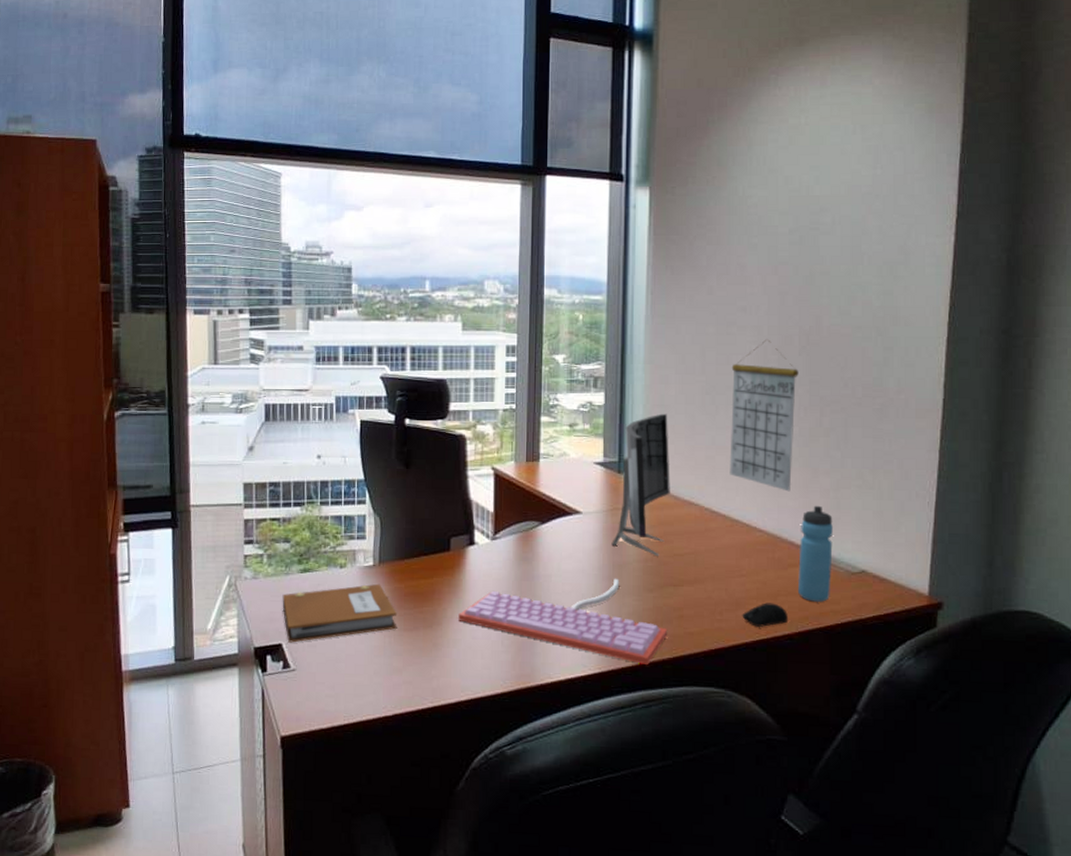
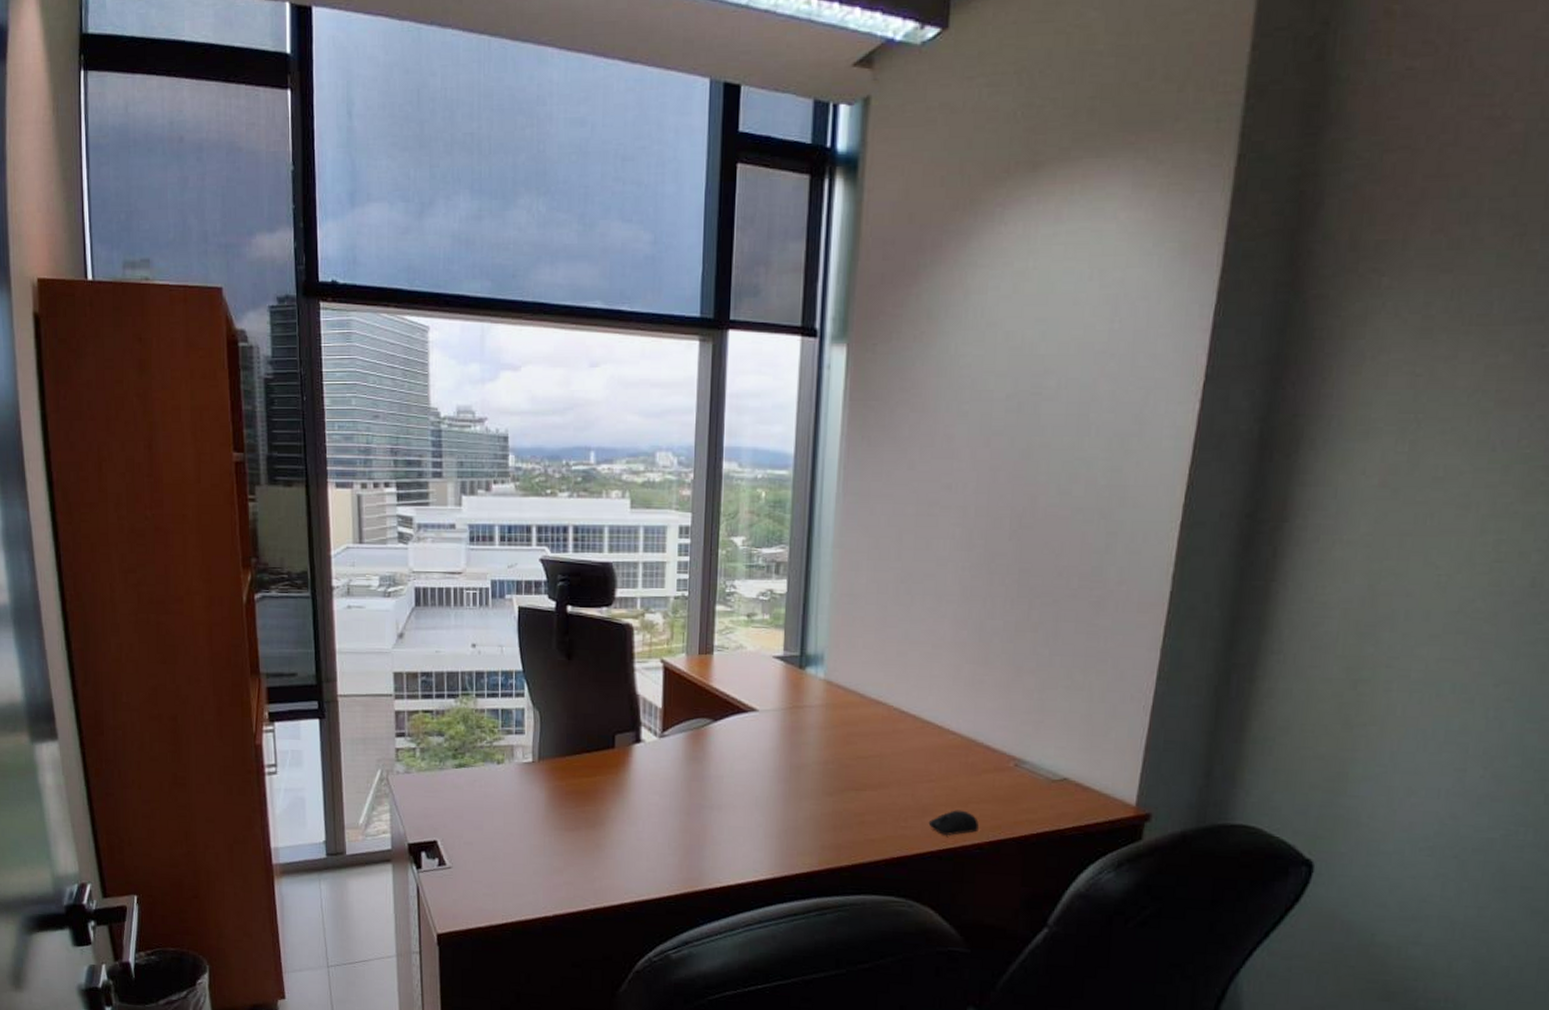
notebook: present [282,583,398,643] -> none [436,781,558,840]
keyboard: present [458,578,668,666] -> none [623,780,847,872]
monitor: present [611,413,670,557] -> none [789,603,857,759]
calendar: present [729,339,799,492] -> none [923,522,1007,692]
water bottle: present [798,505,833,602] -> none [992,707,1035,811]

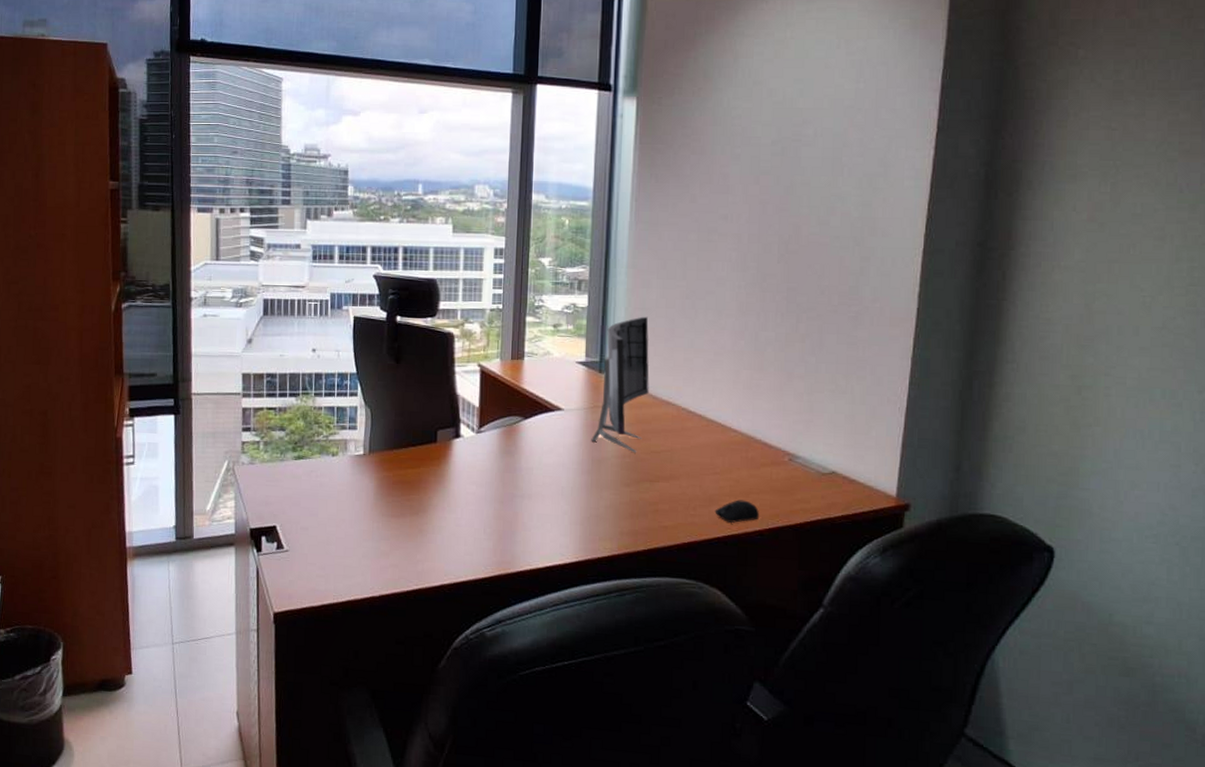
monitor: none [789,603,857,759] -> present [591,316,649,453]

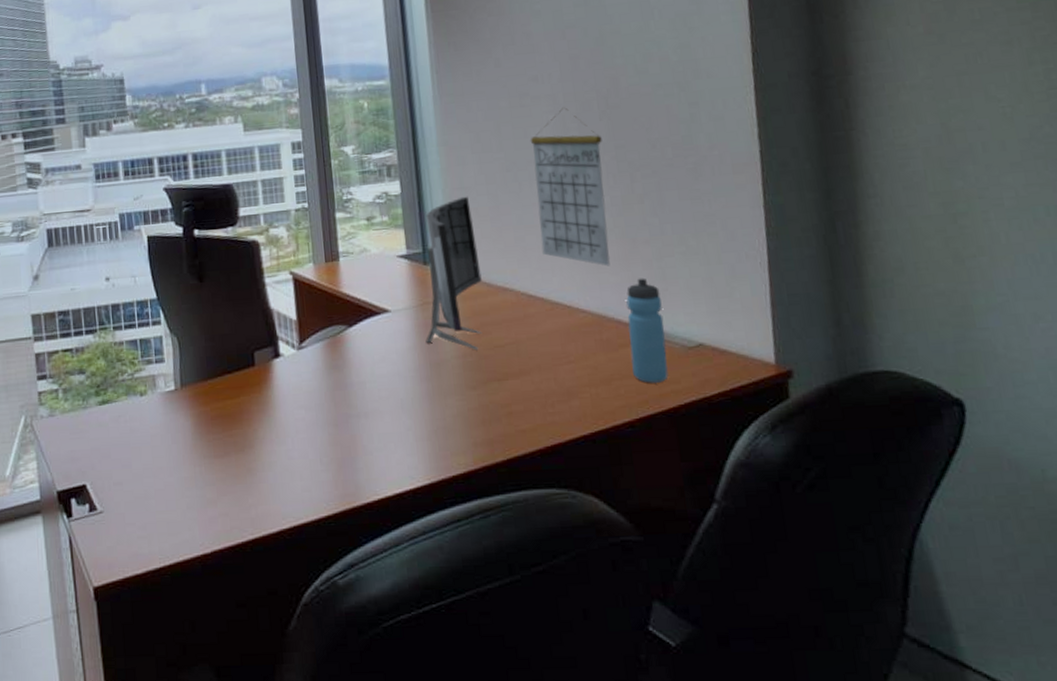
calendar: none [707,247,777,394] -> present [530,107,611,266]
computer mouse: present [715,500,759,523] -> none [575,389,626,417]
water bottle: none [770,408,806,501] -> present [626,277,669,383]

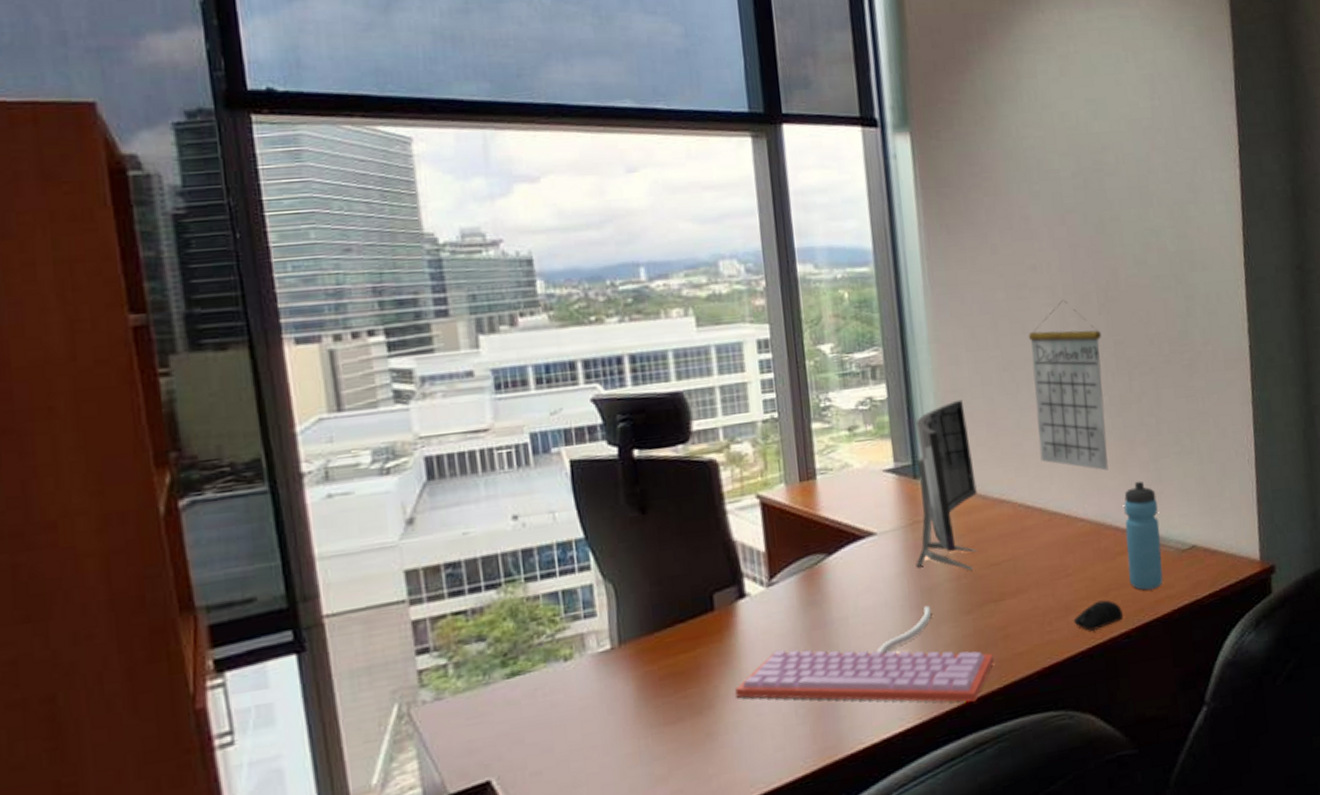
keyboard: none [271,378,498,471] -> present [735,605,995,703]
computer mouse: none [575,389,626,417] -> present [1073,600,1123,631]

